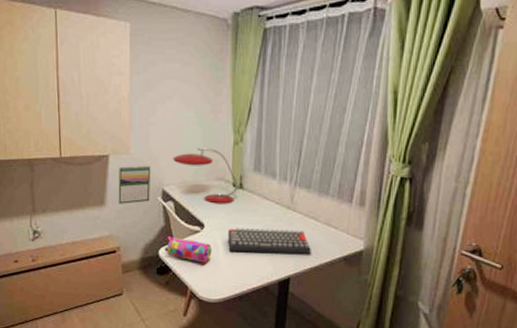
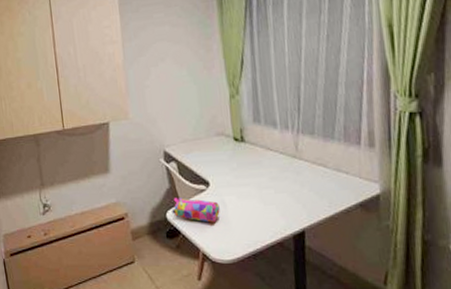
calendar: present [118,165,151,204] -> none [119,128,153,170]
desk lamp: present [173,148,239,204] -> none [171,104,240,160]
keyboard: present [228,228,311,254] -> none [234,179,324,209]

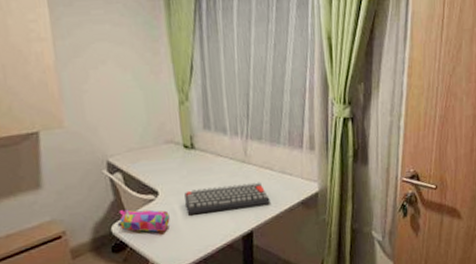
keyboard: none [234,179,324,209] -> present [184,182,270,216]

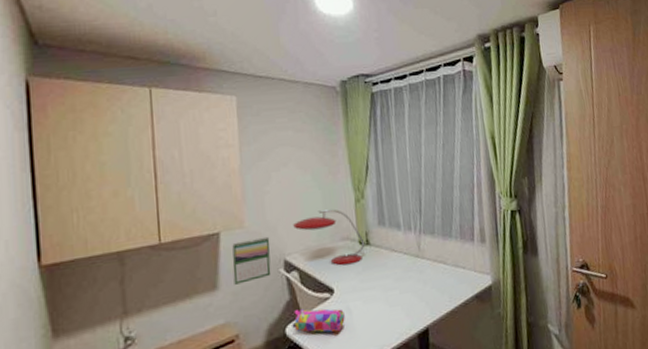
calendar: none [53,137,95,184] -> present [232,236,271,285]
desk lamp: none [115,111,190,169] -> present [293,209,365,266]
keyboard: present [184,182,270,216] -> none [360,276,445,314]

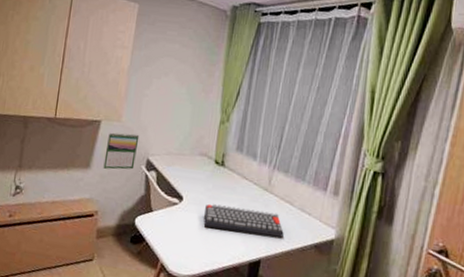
pencil case: present [292,308,345,333] -> none [141,205,188,236]
desk lamp: present [293,209,365,266] -> none [161,123,221,180]
keyboard: none [360,276,445,314] -> present [203,203,284,238]

